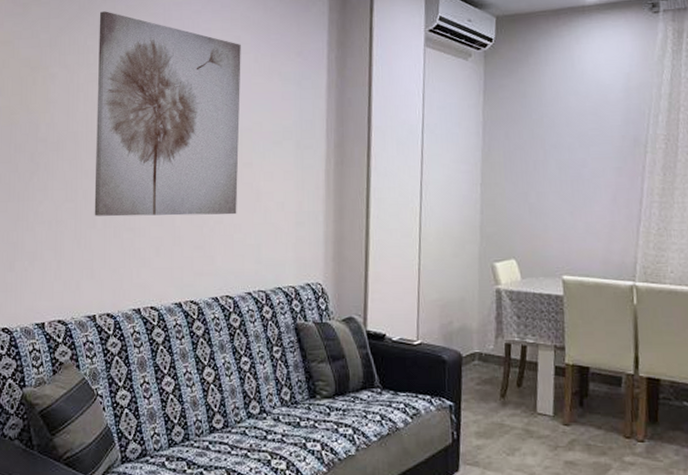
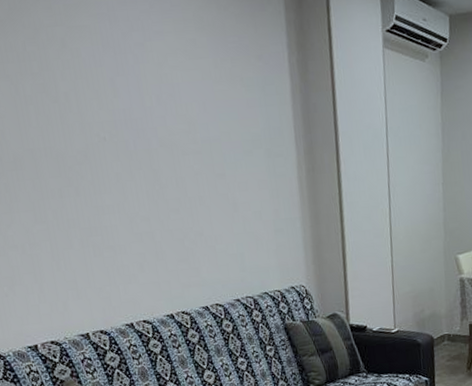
wall art: present [94,11,241,217] -> none [34,11,216,237]

